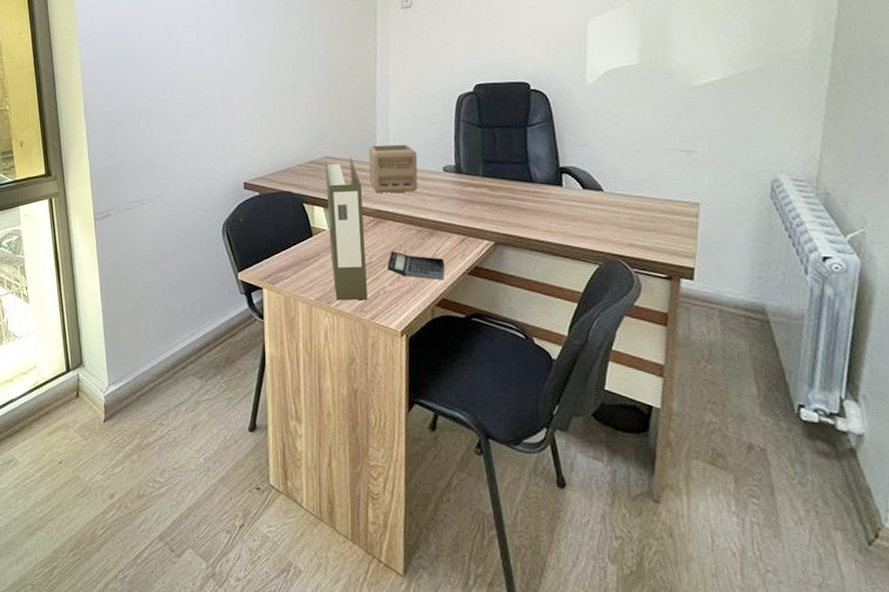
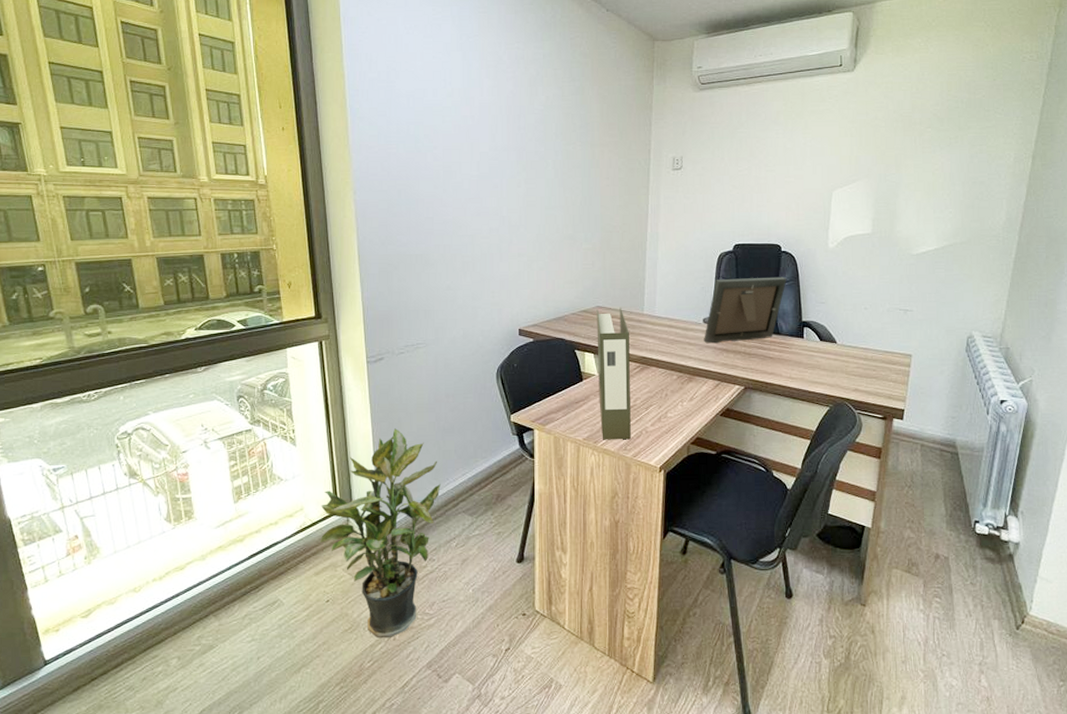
potted plant: none [52,286,169,505] -> present [320,428,441,637]
desk organizer: present [368,144,418,193] -> none [637,297,681,341]
calculator: present [387,251,445,279] -> none [649,395,701,420]
picture frame: none [445,117,539,195] -> present [704,276,787,344]

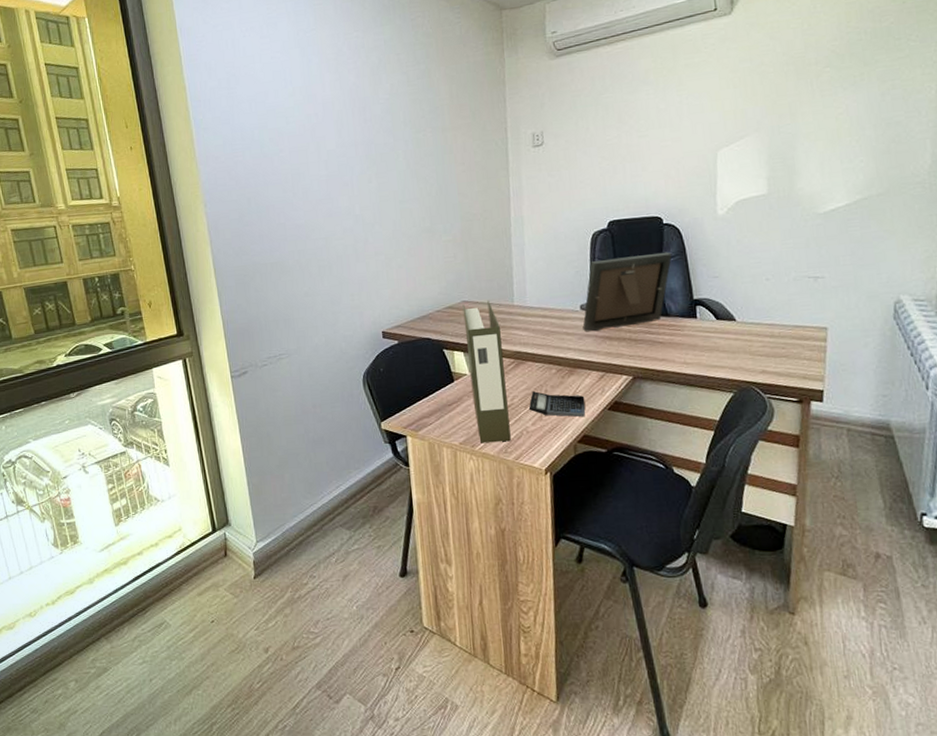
potted plant: present [320,428,441,637] -> none [198,443,315,658]
calculator: none [649,395,701,420] -> present [528,391,586,417]

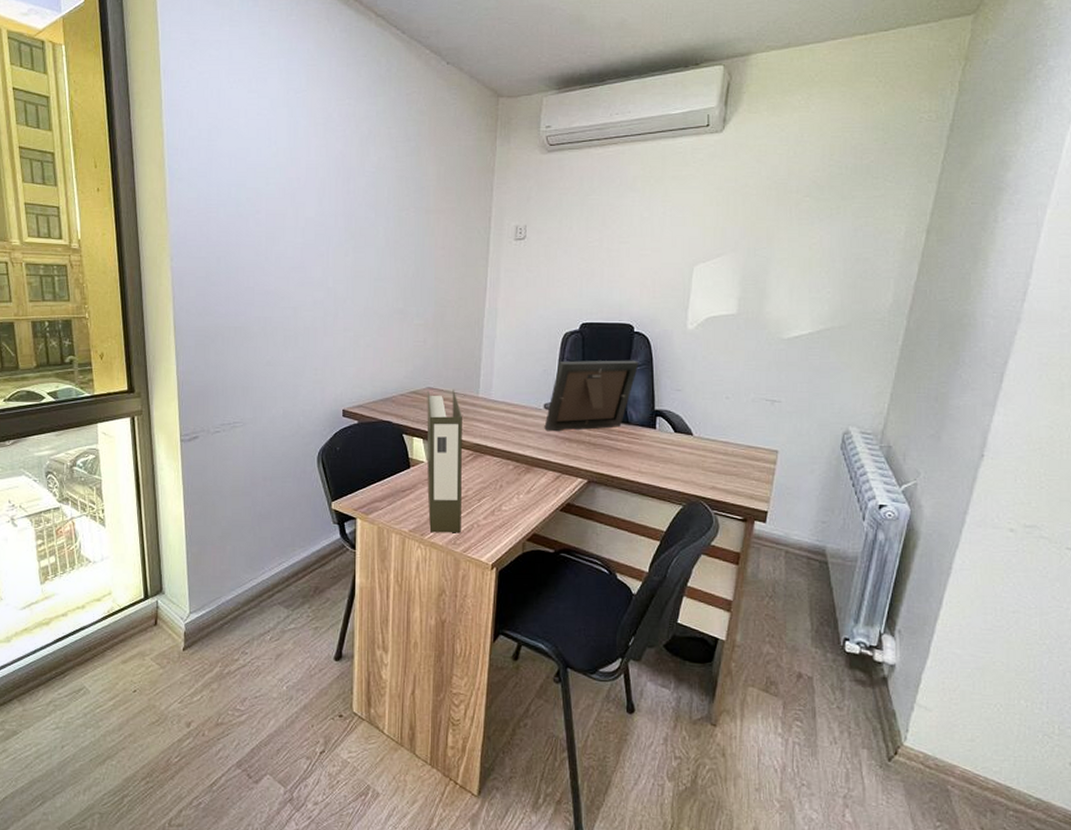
calculator: present [528,391,586,417] -> none [482,486,538,515]

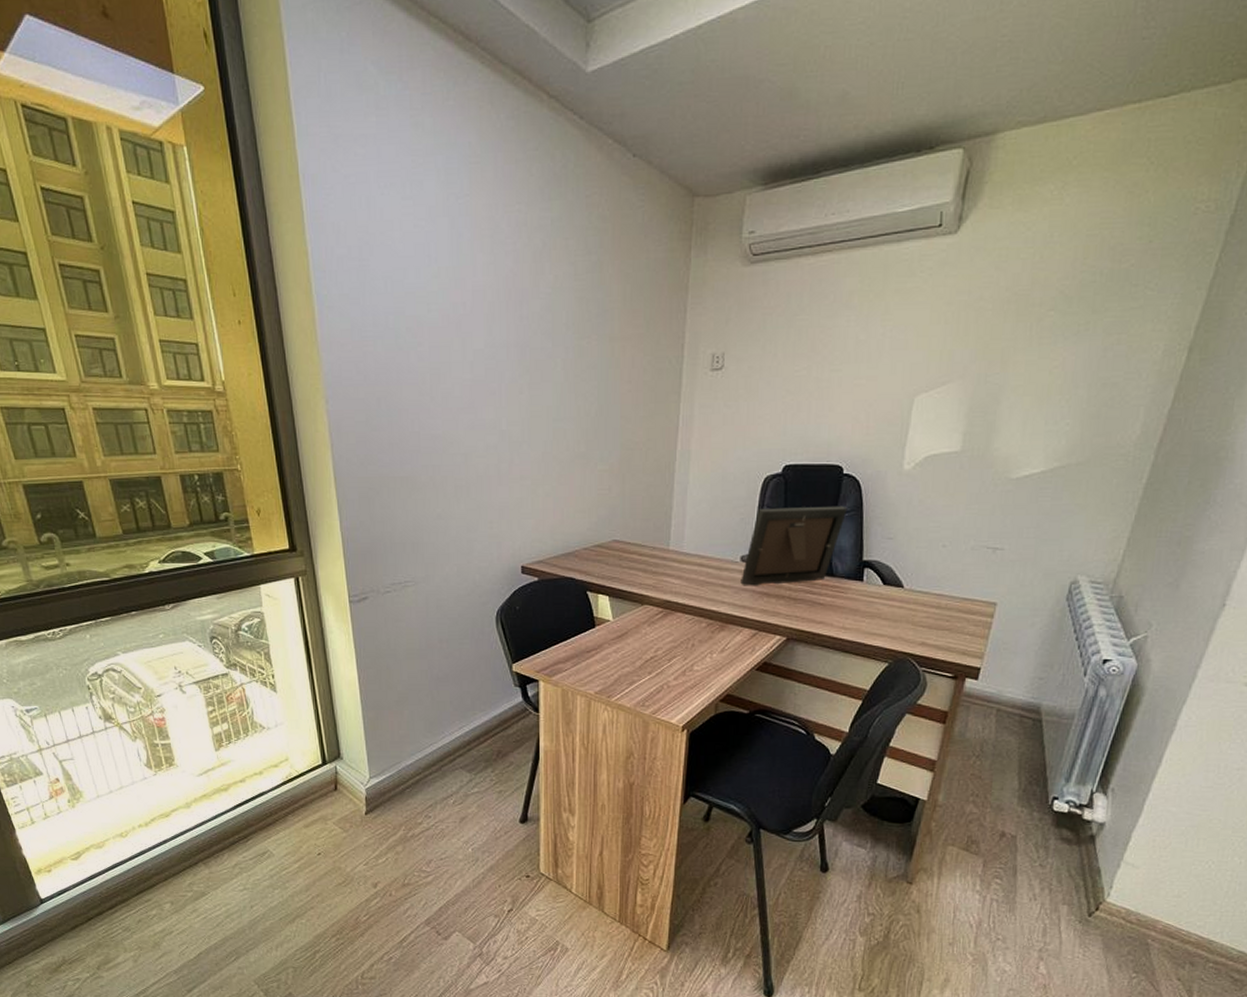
binder: present [426,389,462,534] -> none [612,541,651,695]

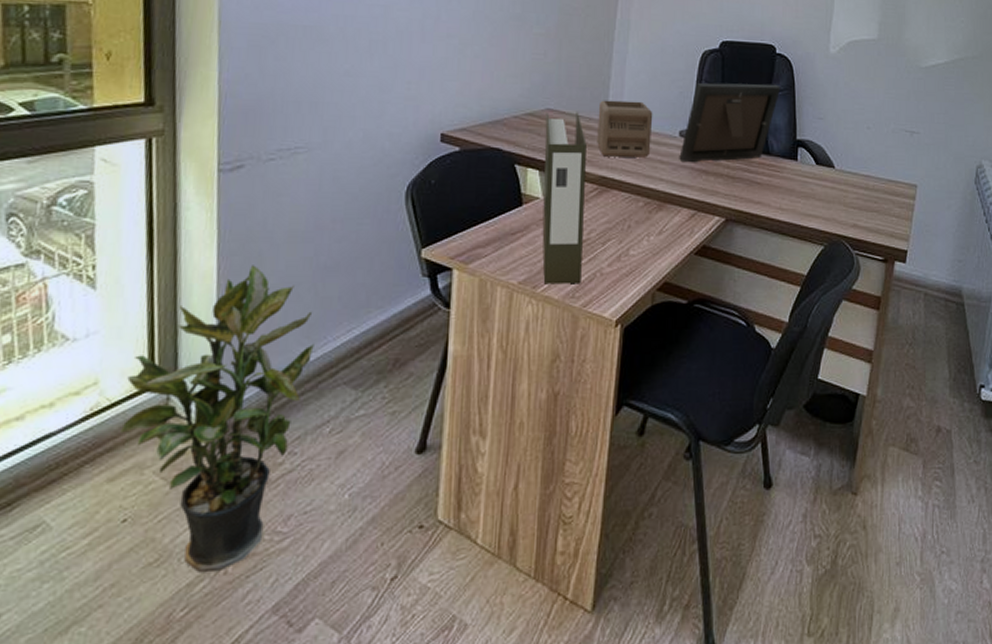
potted plant: none [307,676,435,893] -> present [120,265,314,572]
binder: none [612,541,651,695] -> present [542,111,587,285]
desk organizer: none [661,529,715,582] -> present [597,100,653,158]

